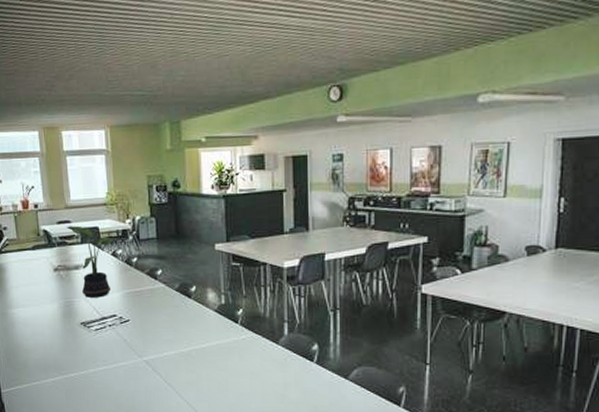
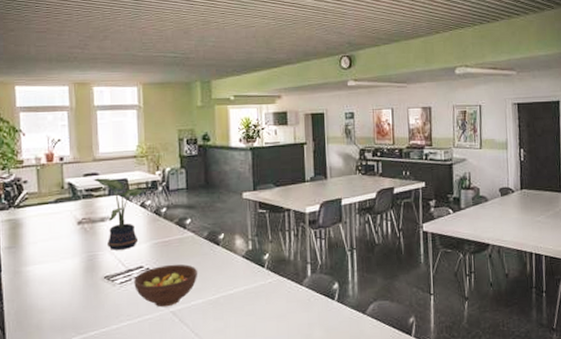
fruit bowl: none [108,314,170,356] -> present [134,264,198,307]

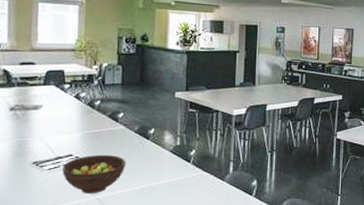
potted plant: present [93,178,146,250] -> none [29,67,81,138]

